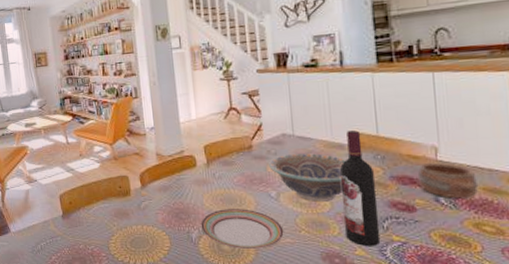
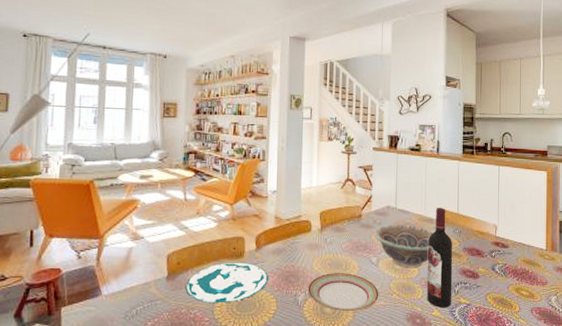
plate: none [79,200,158,240] -> present [185,262,268,304]
pottery: present [417,161,478,199] -> none [482,237,520,268]

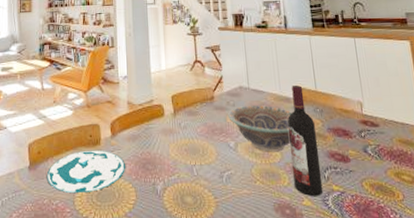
plate: present [308,273,379,312] -> none [166,159,242,202]

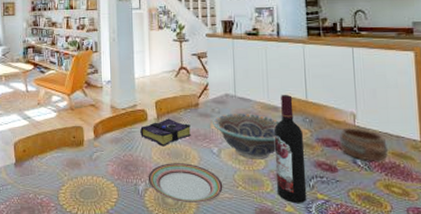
plate: present [46,150,125,194] -> none [31,150,108,190]
book: none [157,113,207,142] -> present [140,118,191,147]
plate: none [166,159,242,202] -> present [148,163,223,204]
pottery: none [348,115,395,150] -> present [339,126,388,161]

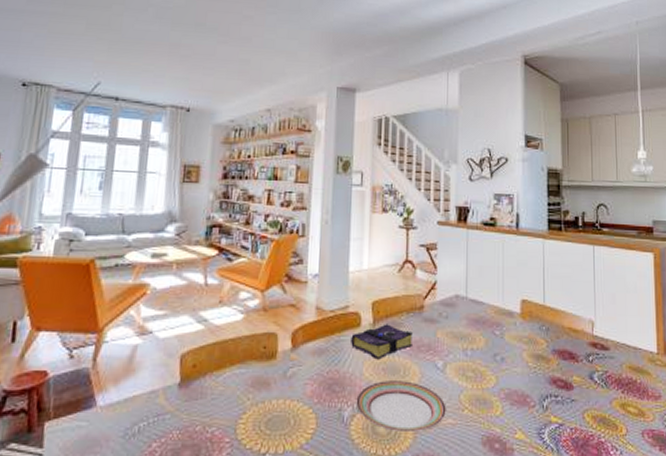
decorative bowl: present [213,112,281,159] -> none [439,318,515,375]
wine bottle: present [274,95,307,203] -> none [507,298,540,428]
pottery: present [339,126,388,161] -> none [576,335,625,377]

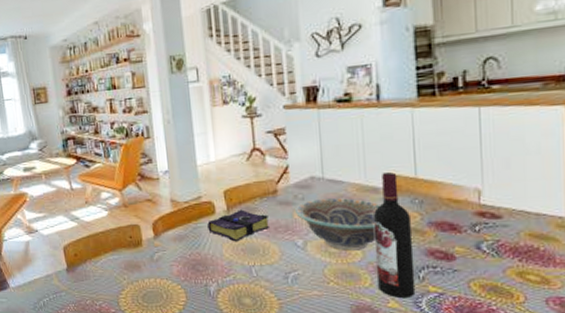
plate: present [356,381,446,433] -> none [219,259,311,303]
decorative bowl: none [439,318,515,375] -> present [295,197,382,251]
wine bottle: none [507,298,540,428] -> present [374,172,416,298]

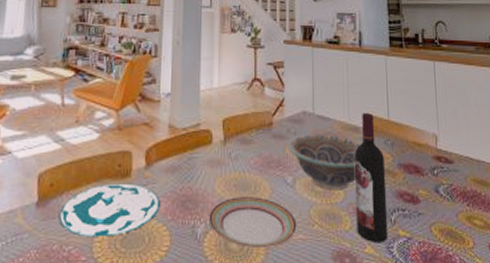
plate: none [86,251,172,295] -> present [58,183,160,238]
book: present [207,209,269,242] -> none [203,141,262,176]
plate: none [219,259,311,303] -> present [209,197,297,249]

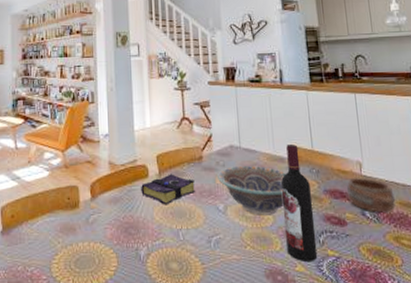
plate: present [58,183,160,238] -> none [20,213,106,260]
book: none [203,141,262,176] -> present [141,174,195,205]
plate: present [209,197,297,249] -> none [150,223,231,268]
pottery: none [421,149,469,190] -> present [346,175,395,213]

